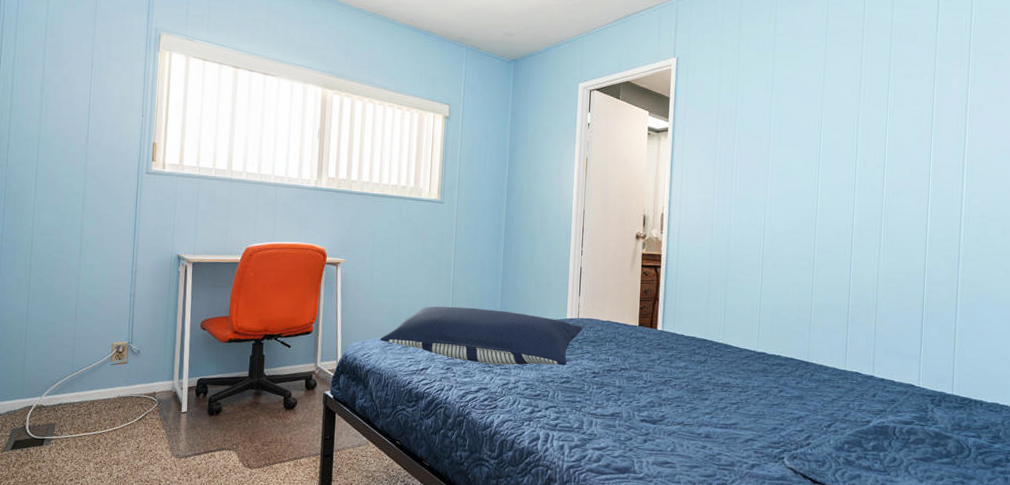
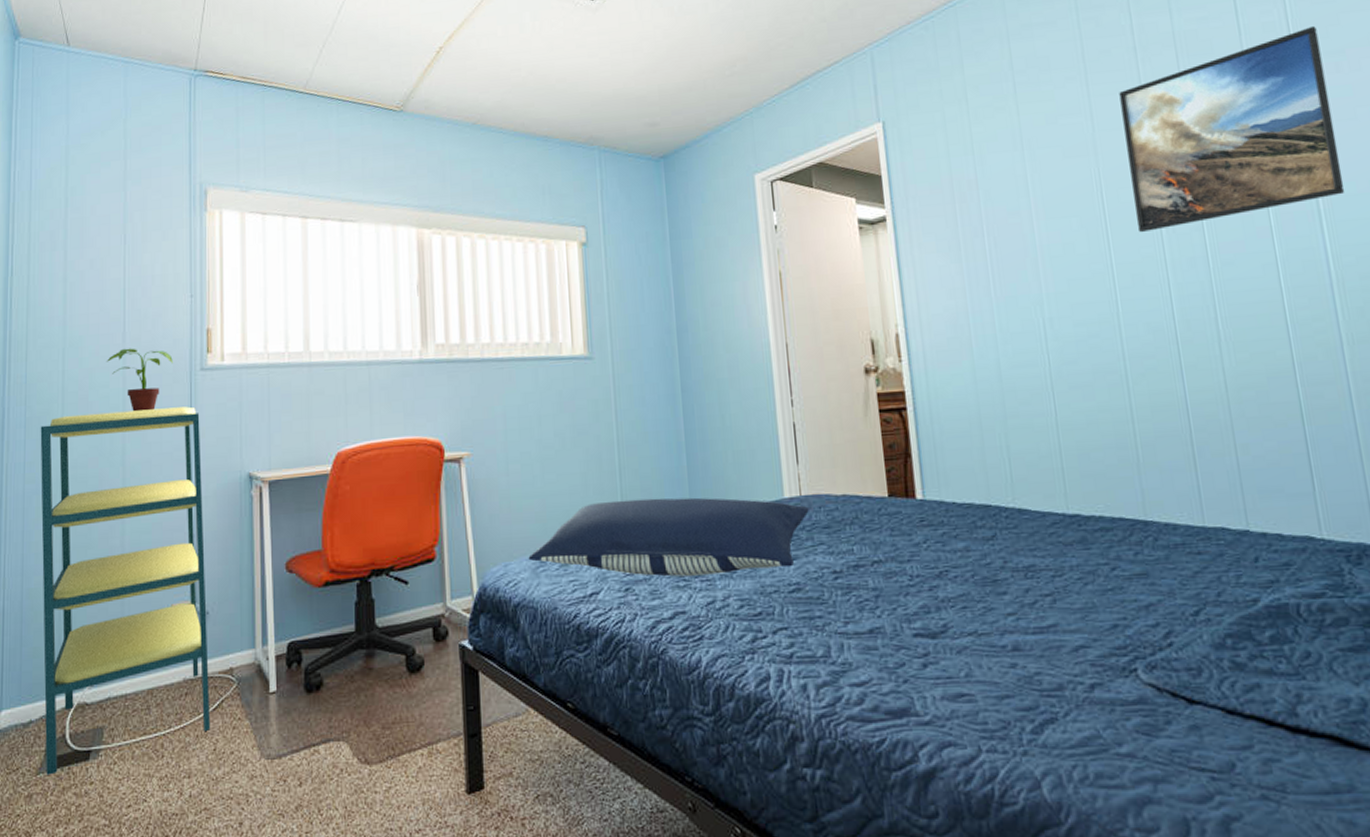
shelving unit: none [9,194,143,453] -> present [40,406,211,775]
potted plant: none [72,149,125,199] -> present [106,348,173,412]
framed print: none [840,32,989,165] -> present [1119,25,1345,233]

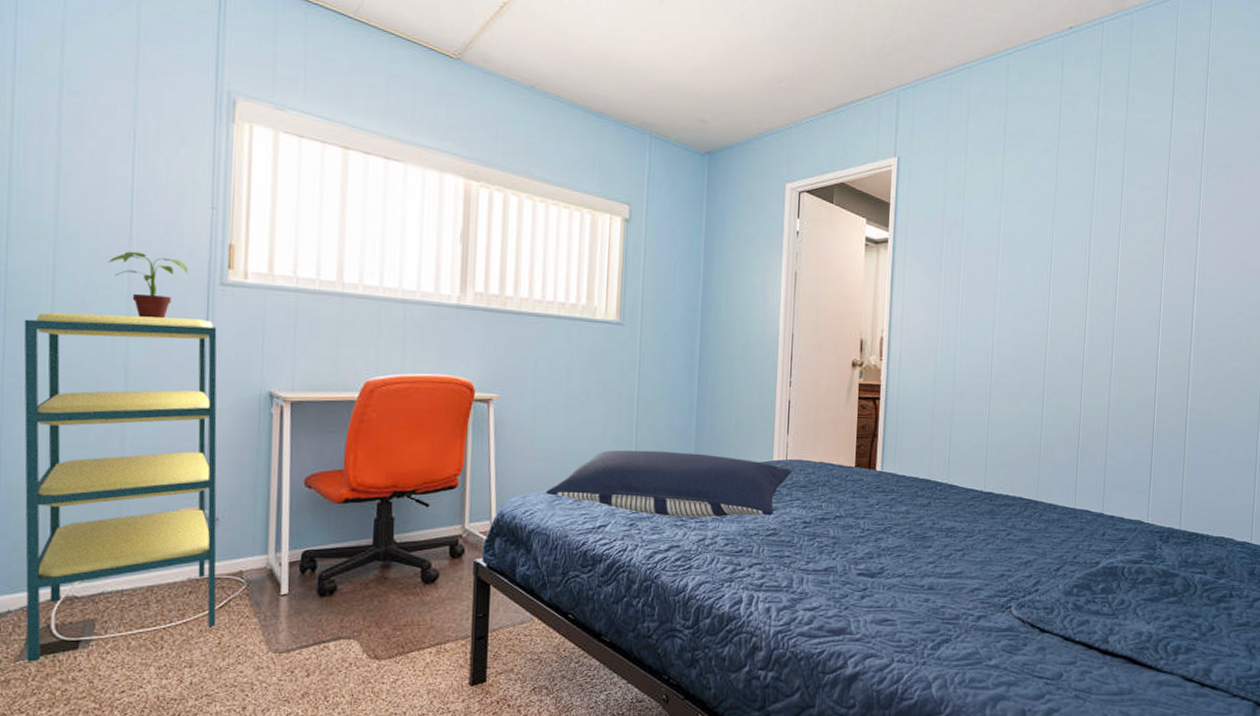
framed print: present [1119,25,1345,233] -> none [1072,142,1221,284]

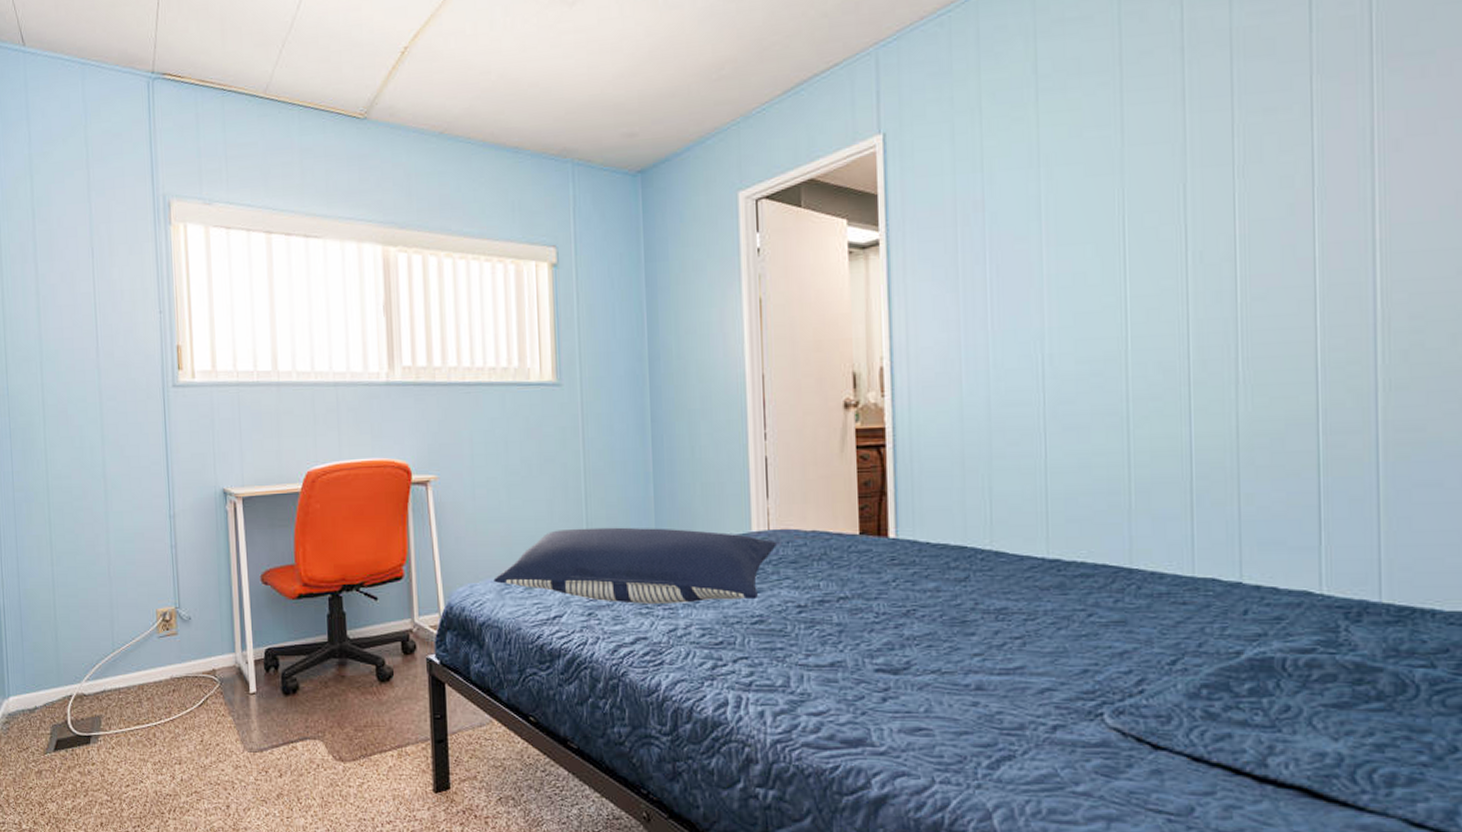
shelving unit: present [23,312,217,662] -> none [24,422,197,755]
potted plant: present [107,251,188,319] -> none [82,363,146,426]

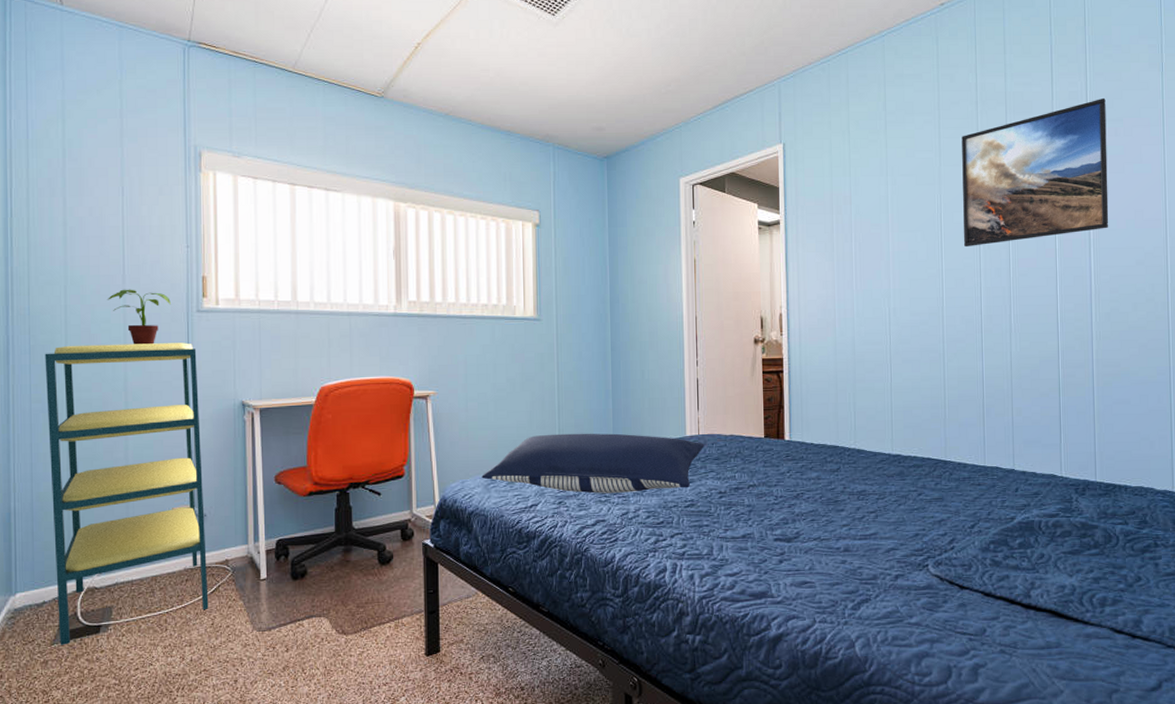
shelving unit: none [24,422,197,755] -> present [45,343,209,645]
potted plant: none [82,363,146,426] -> present [107,289,171,345]
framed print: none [1157,20,1409,263] -> present [962,97,1109,248]

